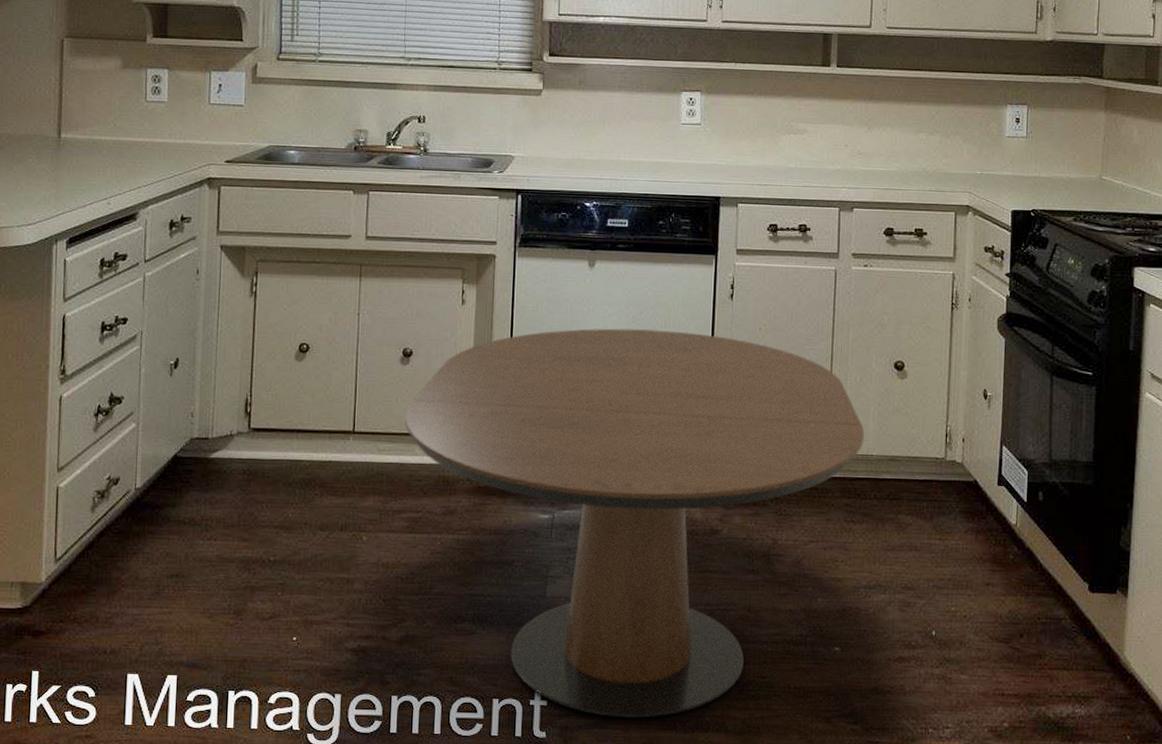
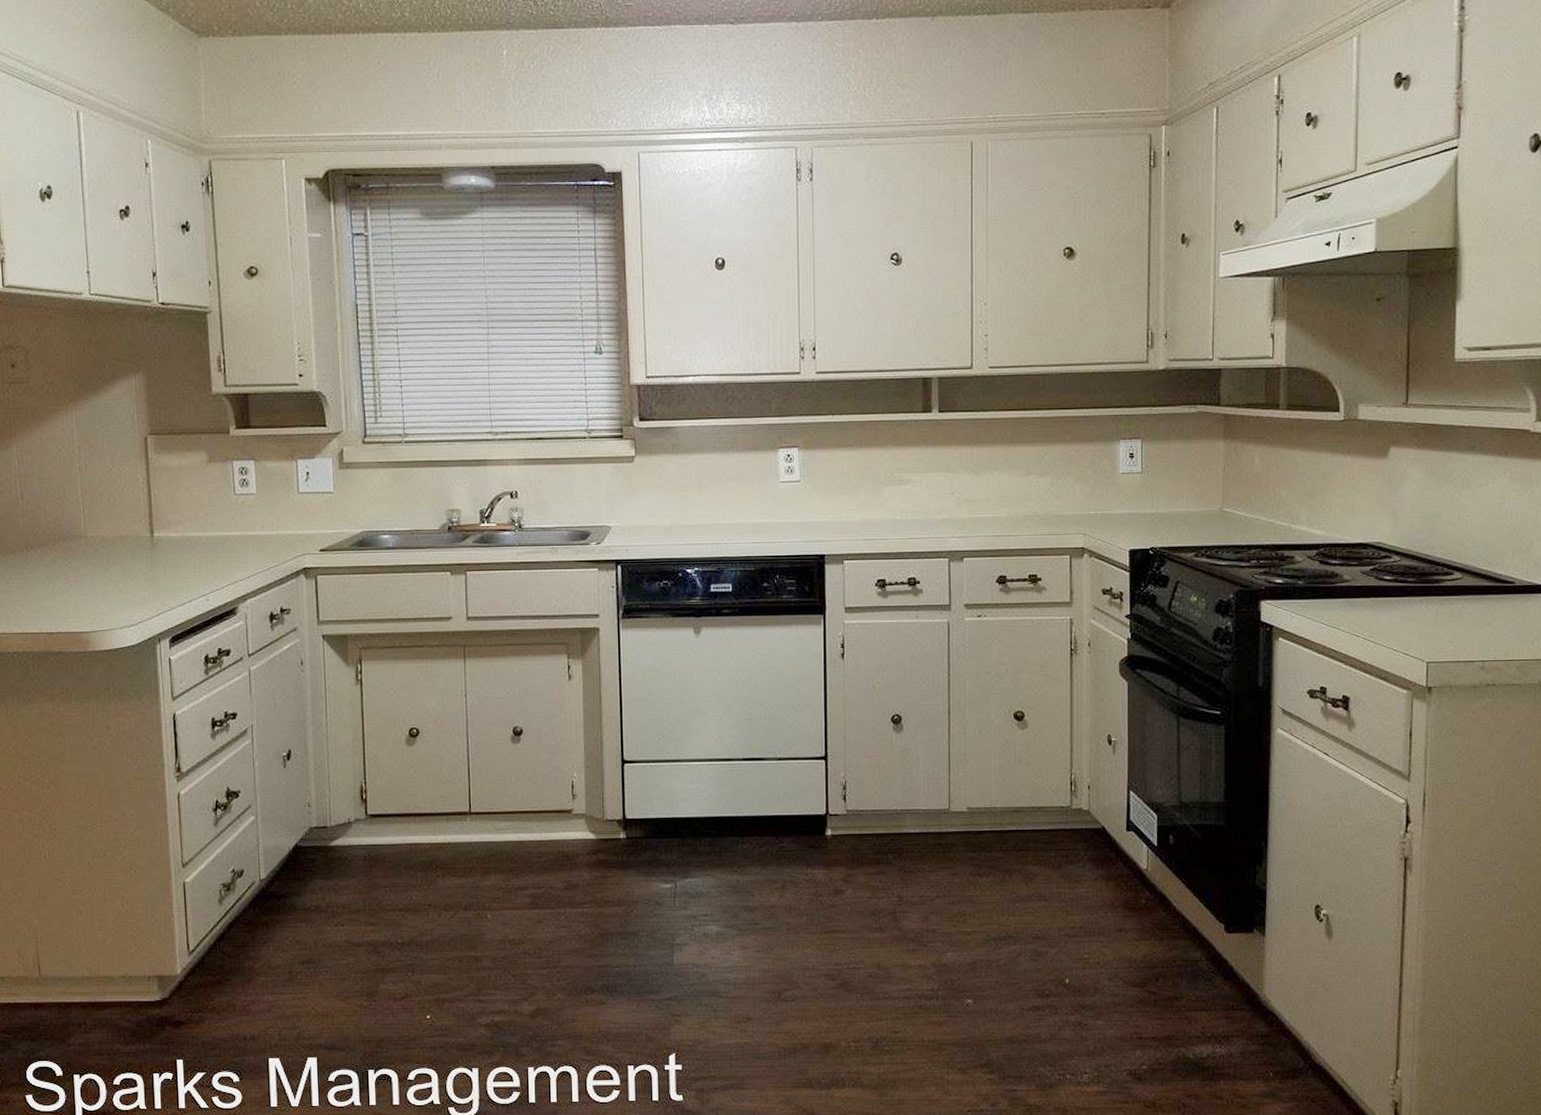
dining table: present [404,328,865,719] -> none [520,693,987,1079]

